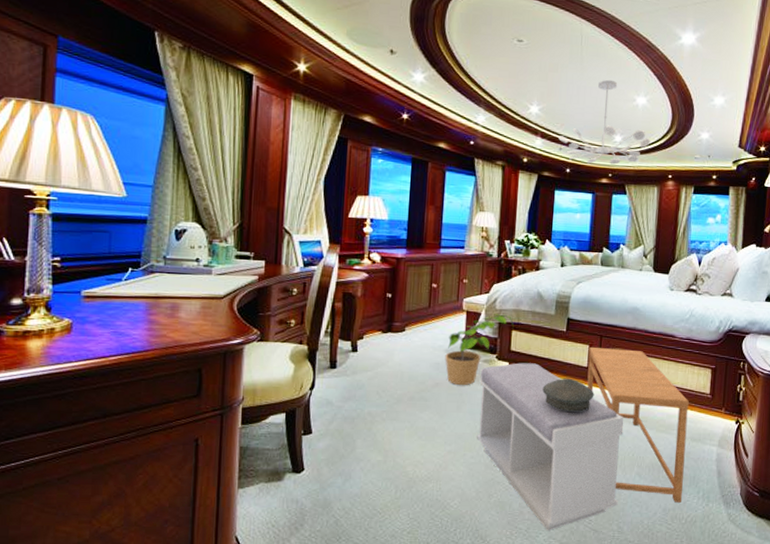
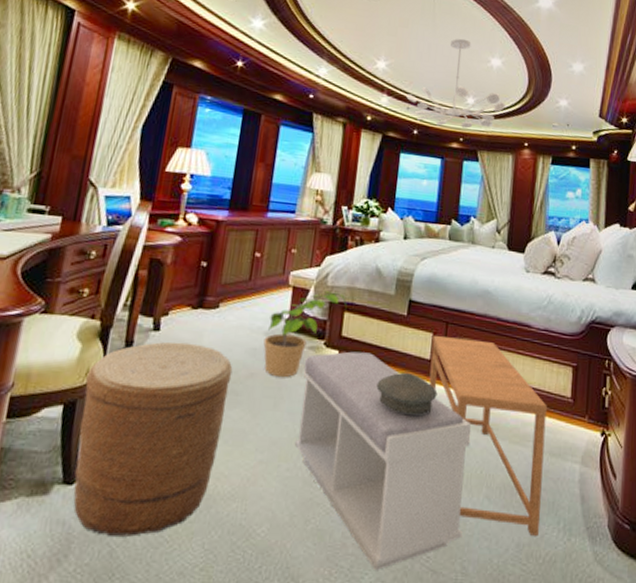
basket: none [300,360,421,510] -> present [73,341,233,537]

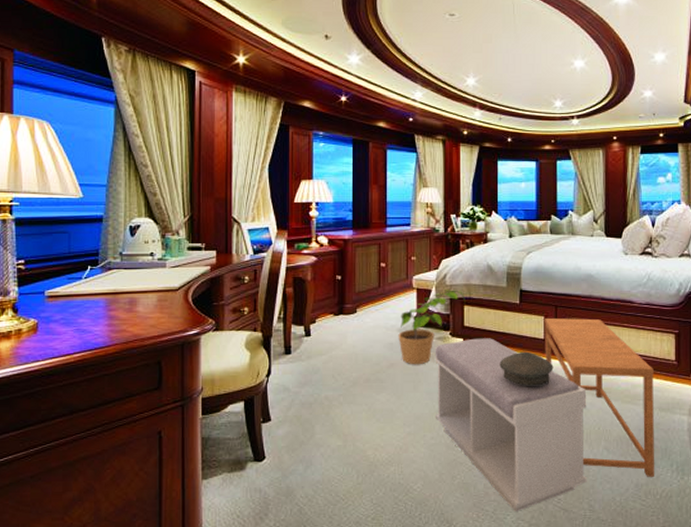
basket: present [73,341,233,537] -> none [258,344,375,498]
chandelier: present [406,38,505,129] -> none [497,45,592,132]

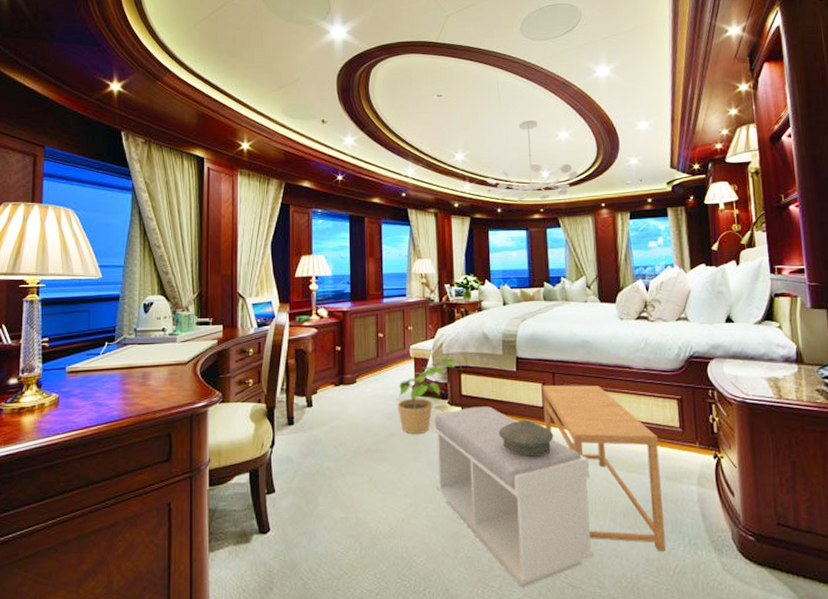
chandelier: none [497,45,592,132] -> present [486,119,578,202]

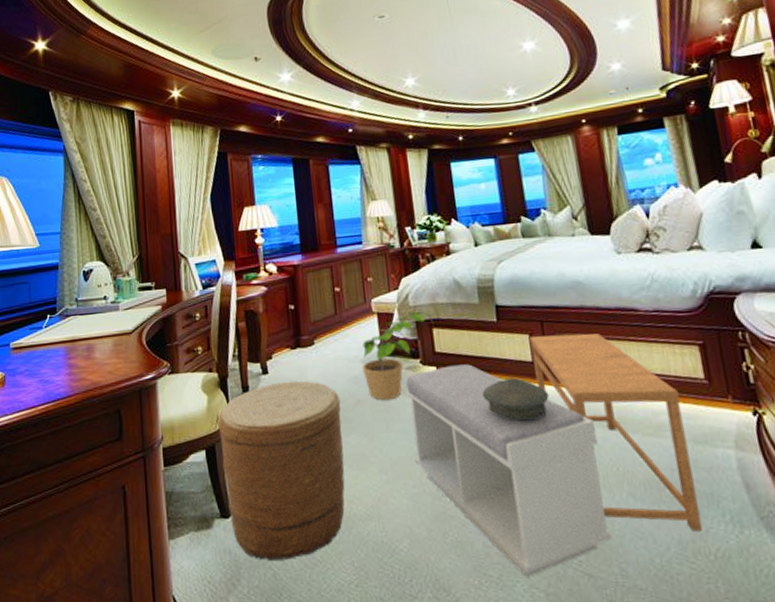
basket: none [263,414,376,572] -> present [218,380,345,560]
chandelier: present [486,119,578,202] -> none [442,32,550,127]

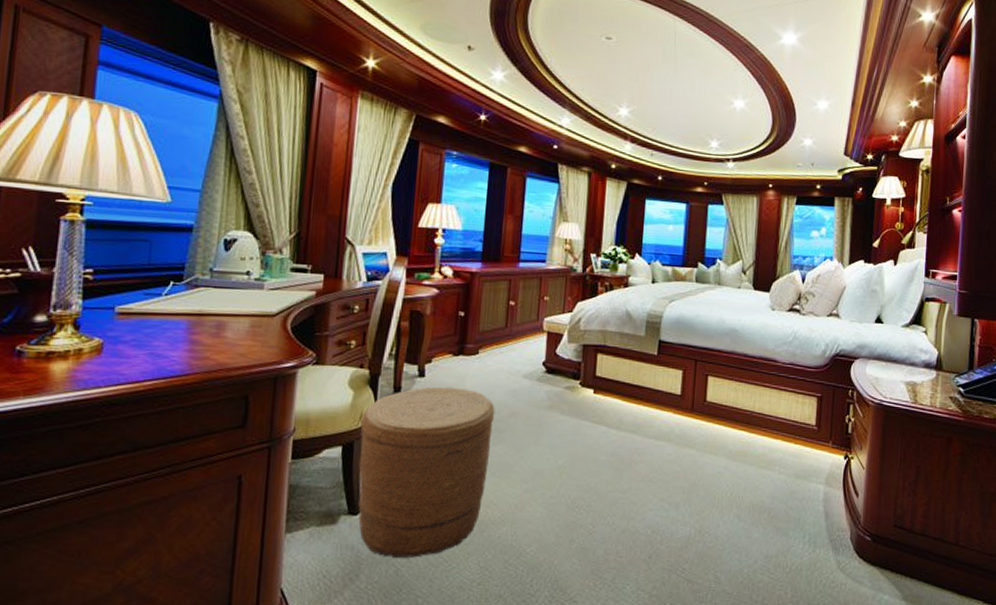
potted plant: present [362,310,434,401] -> none [522,335,600,416]
bench: present [405,364,613,577] -> none [556,390,722,581]
decorative box: present [482,377,549,420] -> none [630,407,689,445]
side table: present [530,333,702,531] -> none [680,372,793,548]

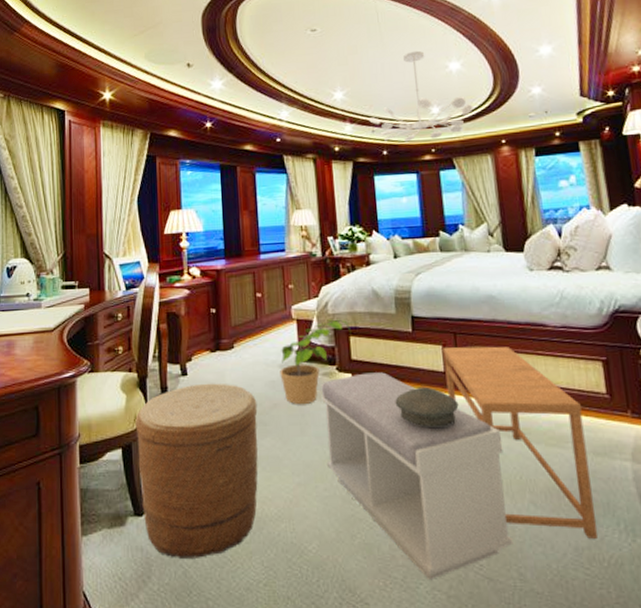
potted plant: none [522,335,600,416] -> present [280,319,351,405]
bench: none [556,390,722,581] -> present [320,372,513,579]
decorative box: none [630,407,689,445] -> present [395,386,459,427]
chandelier: none [650,81,749,172] -> present [369,50,473,142]
side table: none [680,372,793,548] -> present [443,346,597,539]

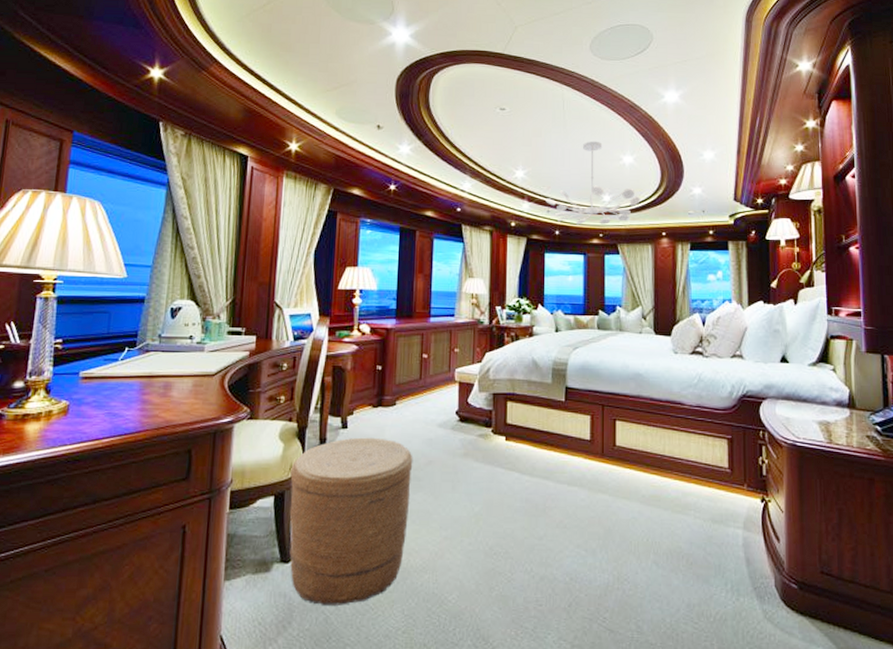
potted plant: present [280,319,351,405] -> none [438,384,509,464]
bench: present [320,372,513,579] -> none [473,436,635,630]
decorative box: present [395,386,459,427] -> none [543,452,600,491]
side table: present [443,346,597,539] -> none [591,417,707,597]

